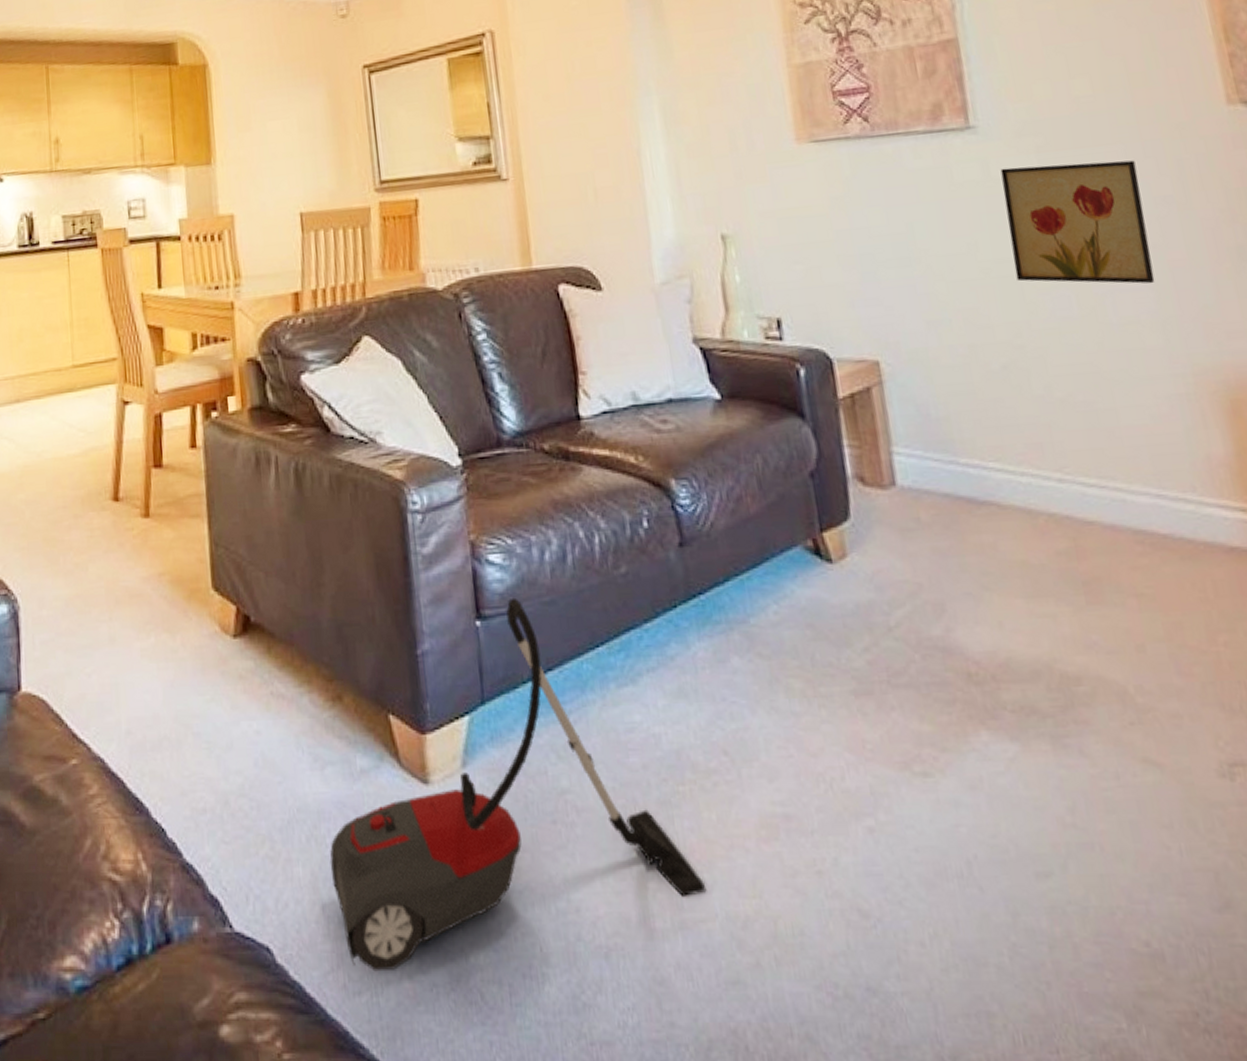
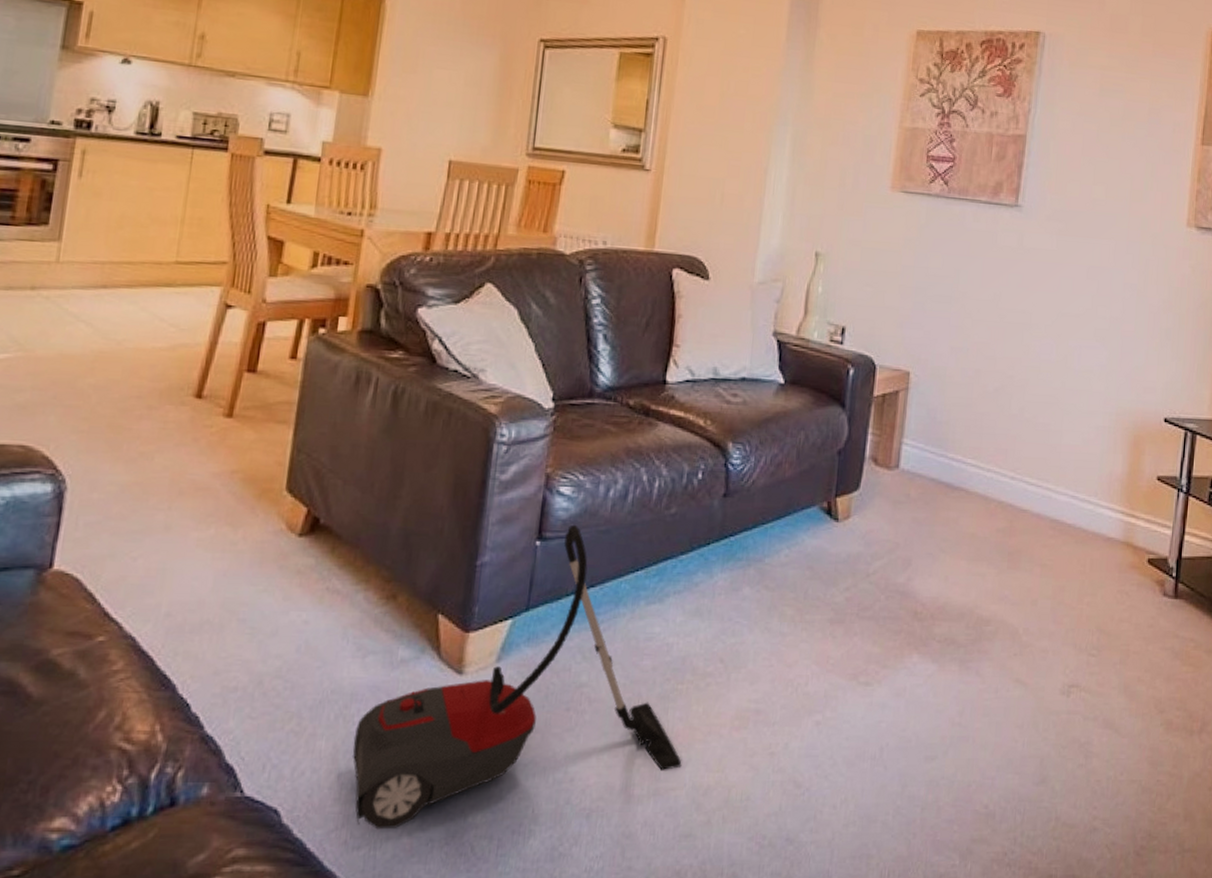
wall art: present [1000,160,1155,284] -> none [1021,242,1119,346]

